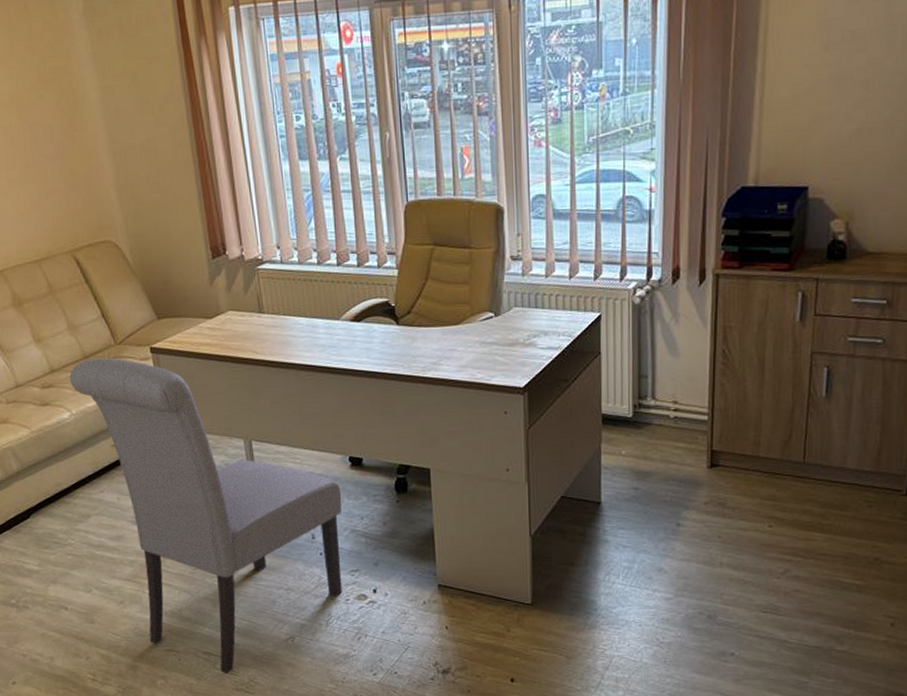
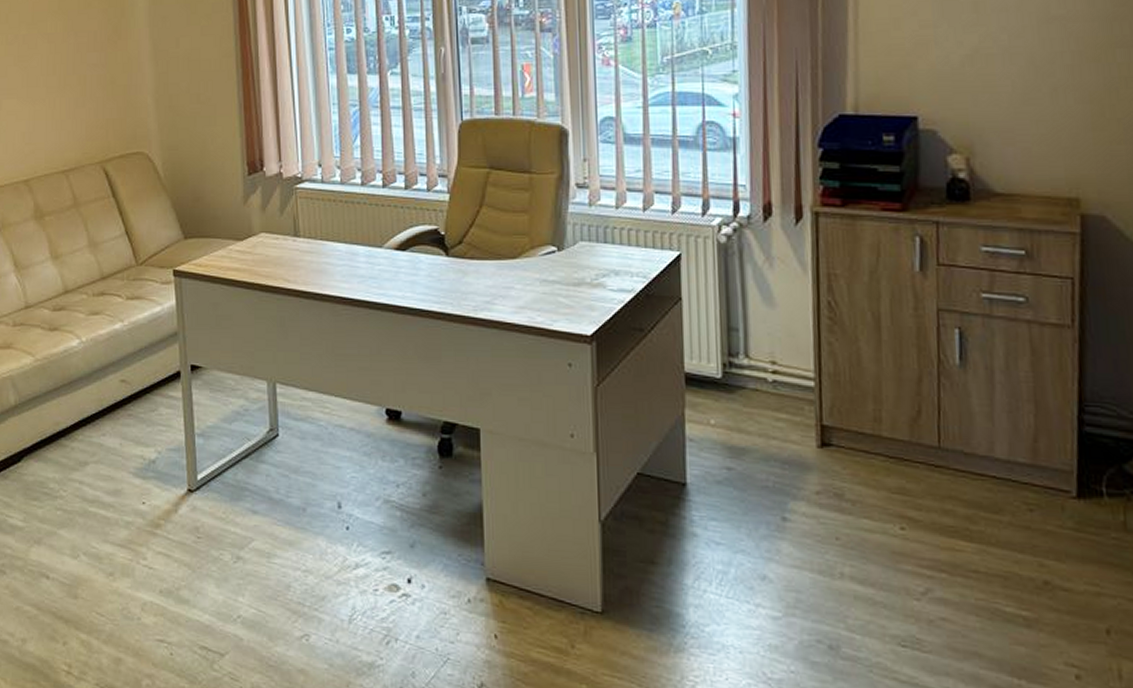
chair: present [69,357,343,674] -> none [83,279,375,679]

